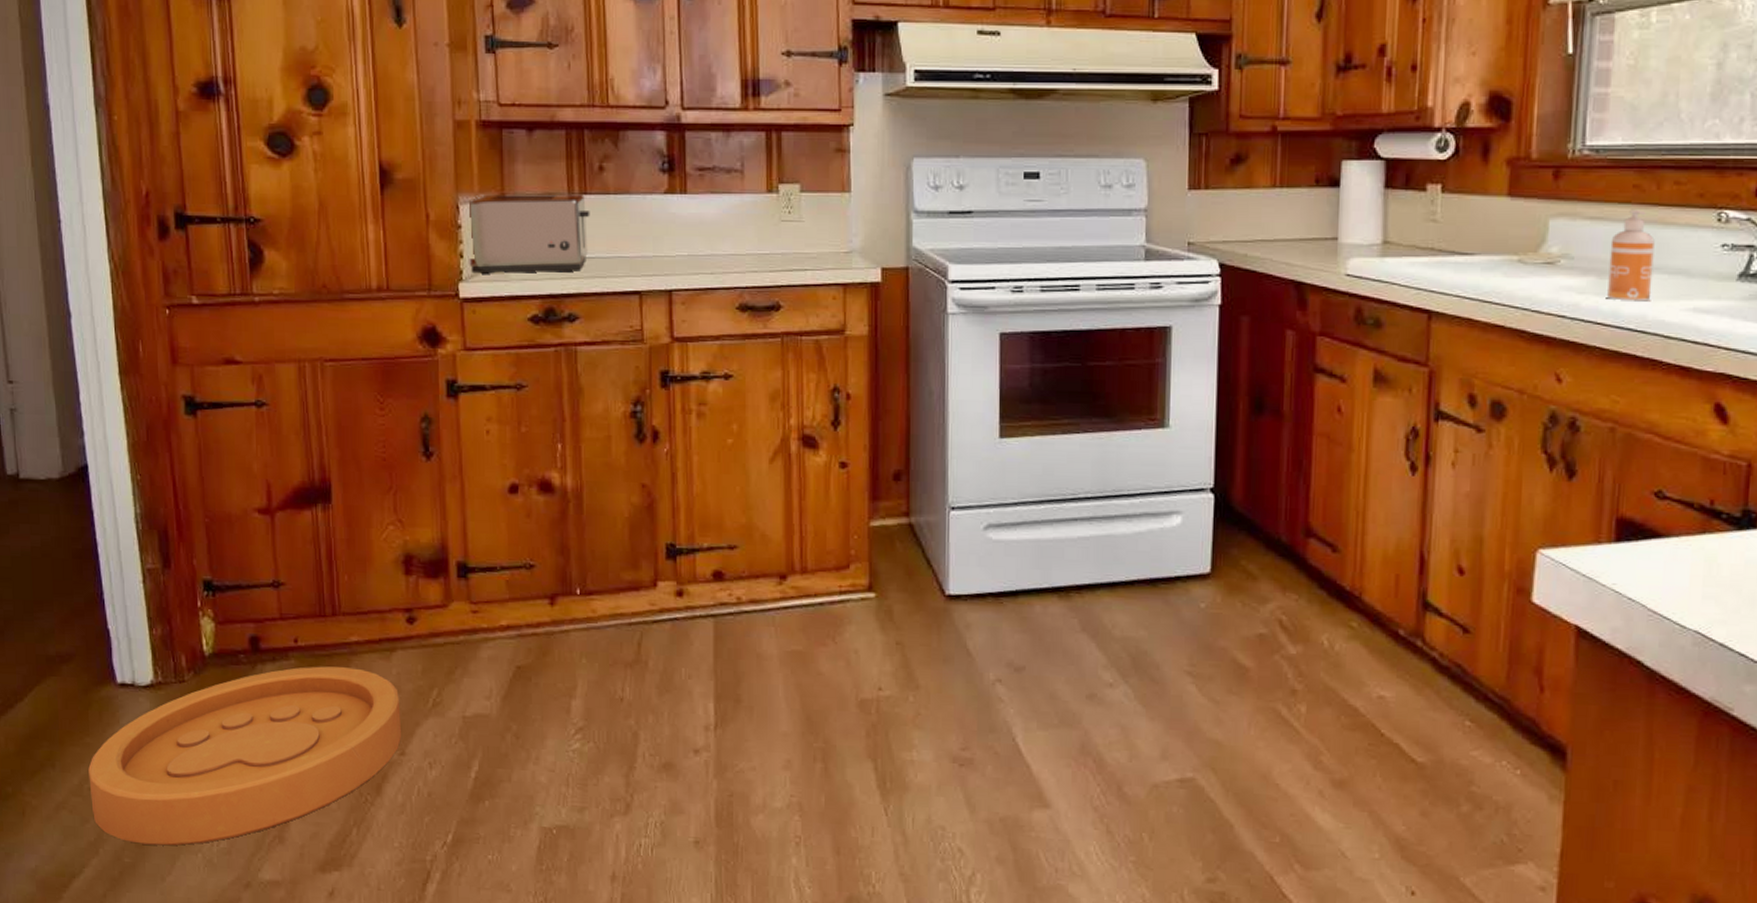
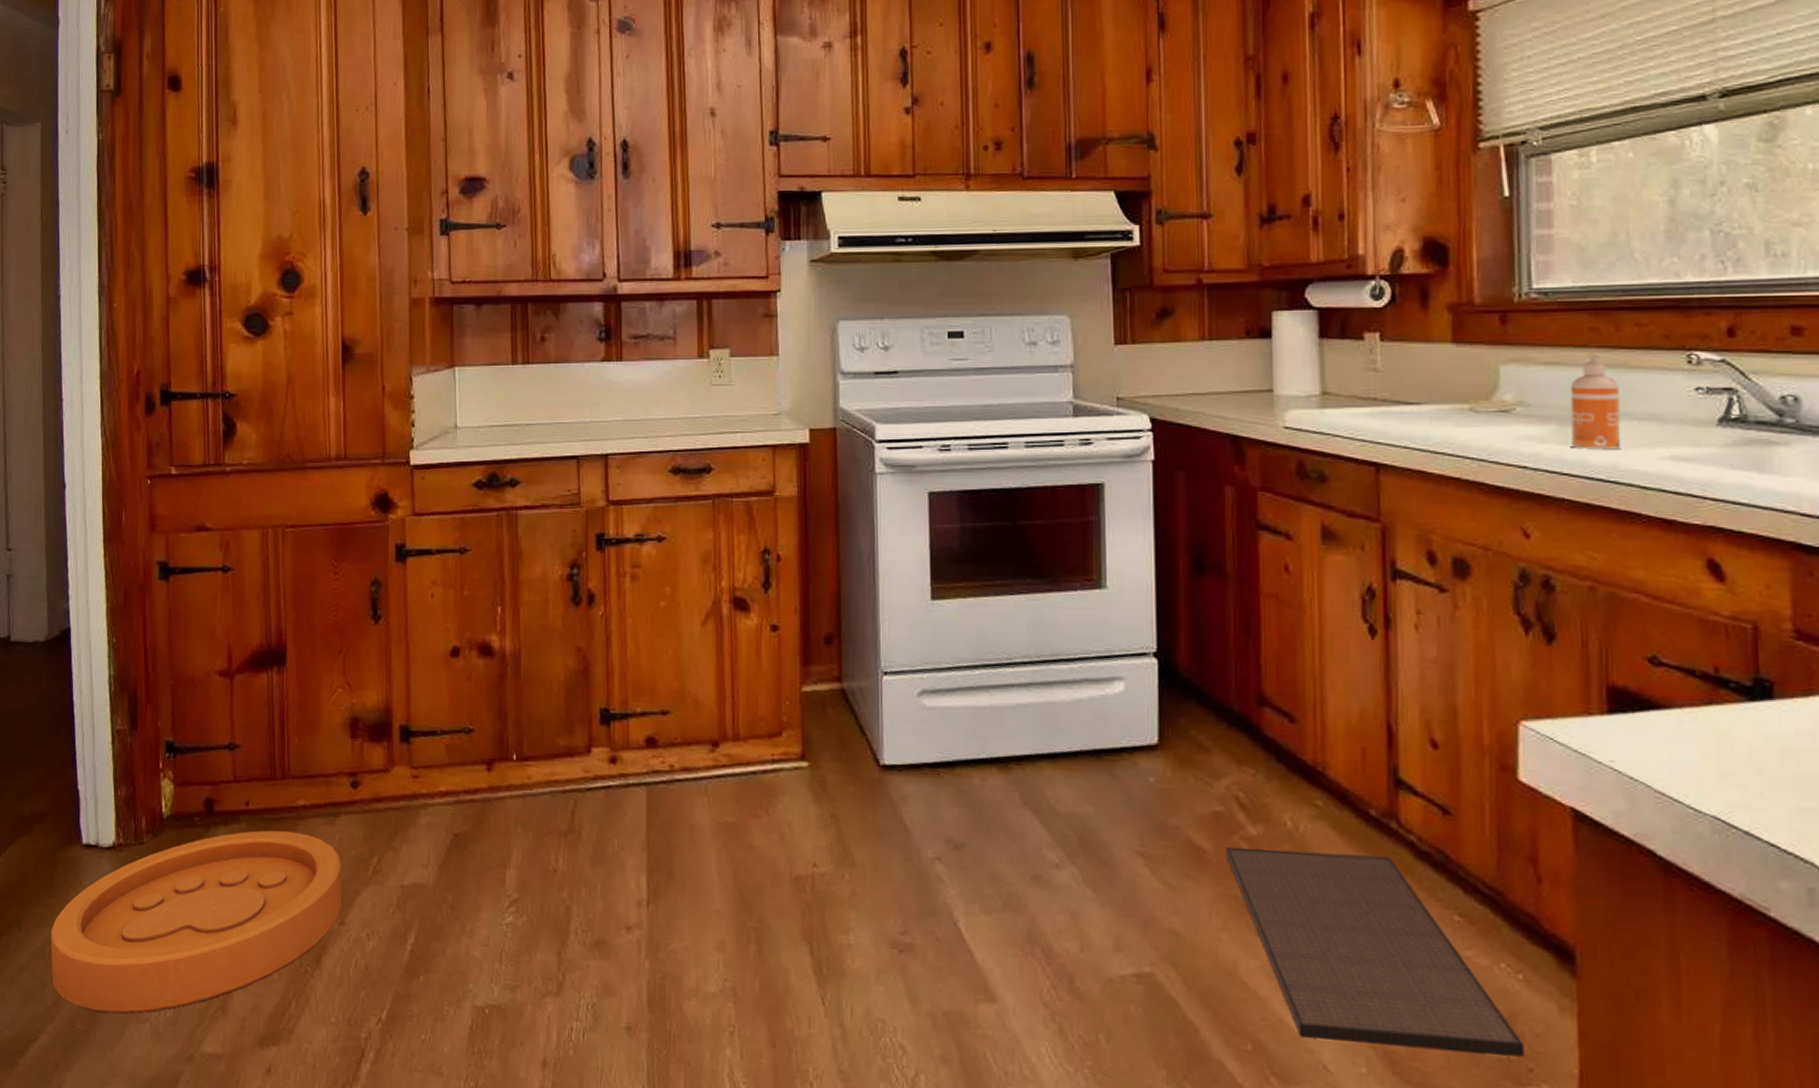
toaster: present [467,194,590,274] -> none [419,364,532,442]
doormat: none [1267,665,1517,840] -> present [1226,847,1525,1057]

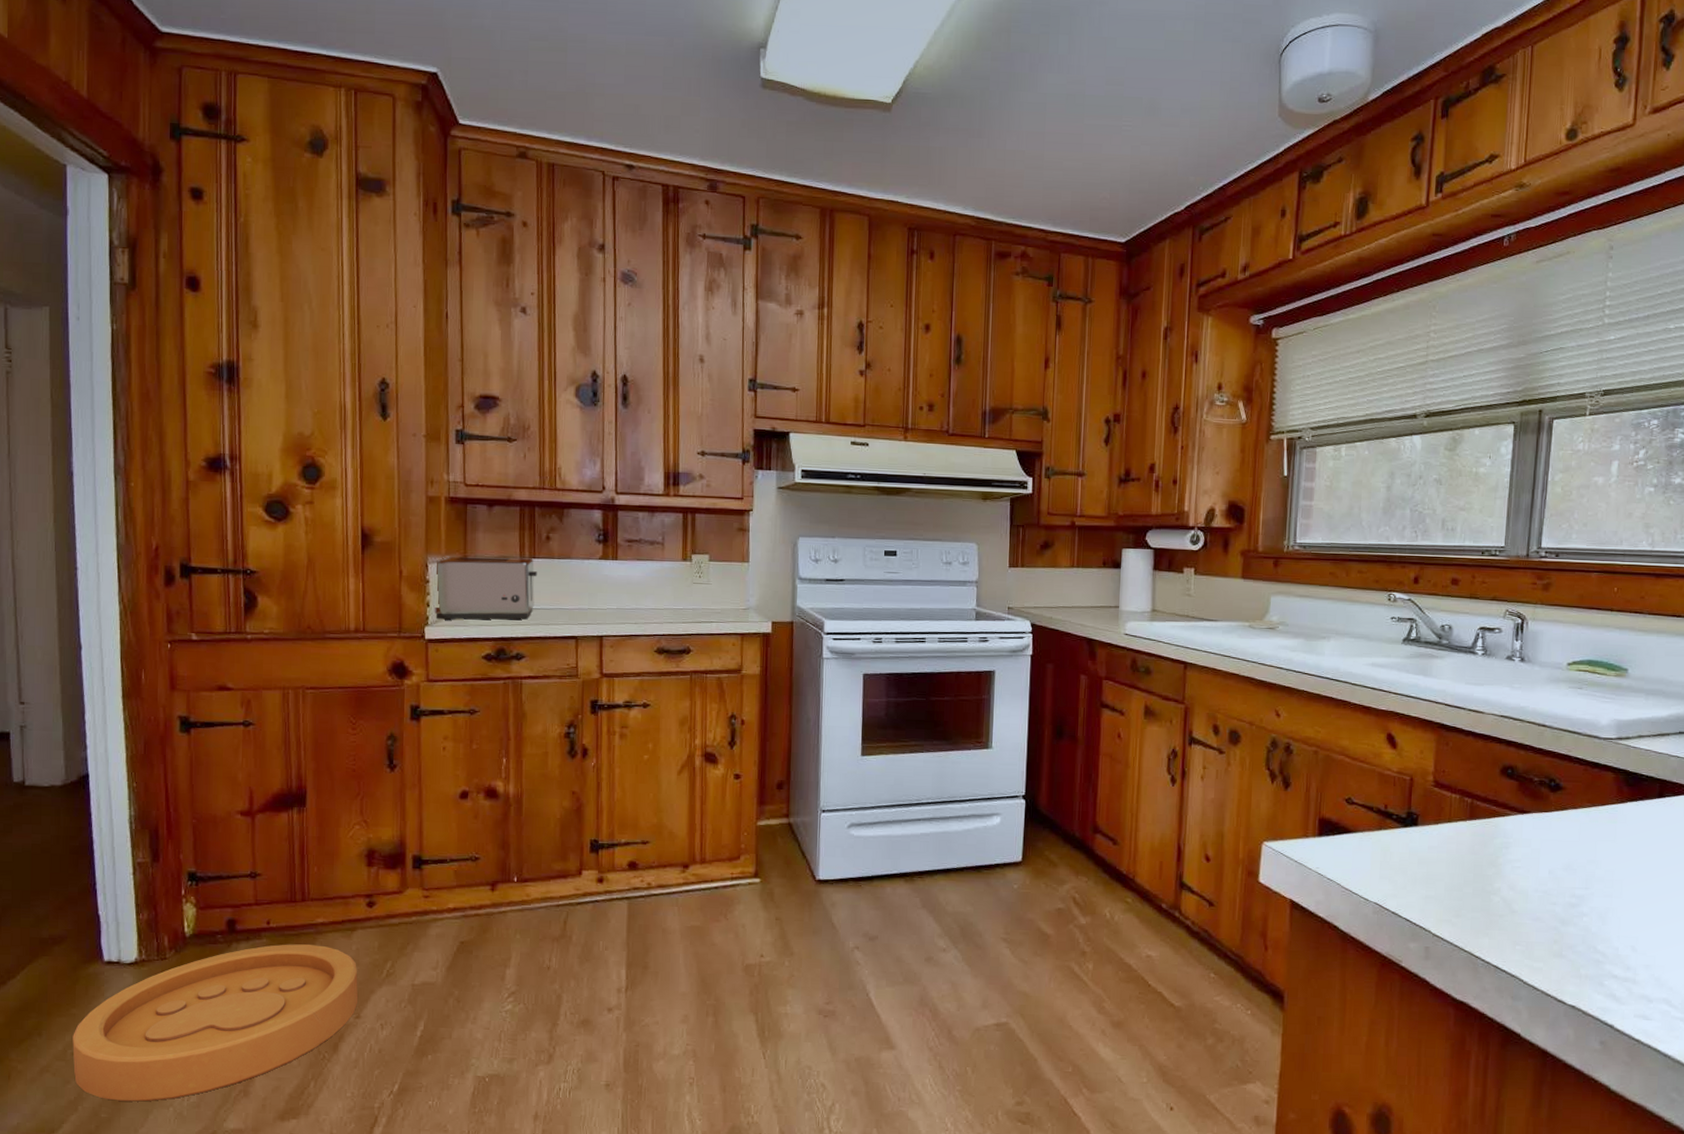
toaster: none [419,364,532,442] -> present [433,556,538,620]
doormat: present [1226,847,1525,1057] -> none [1064,932,1248,1065]
soap dispenser: present [1570,353,1621,452] -> none [1312,590,1345,659]

